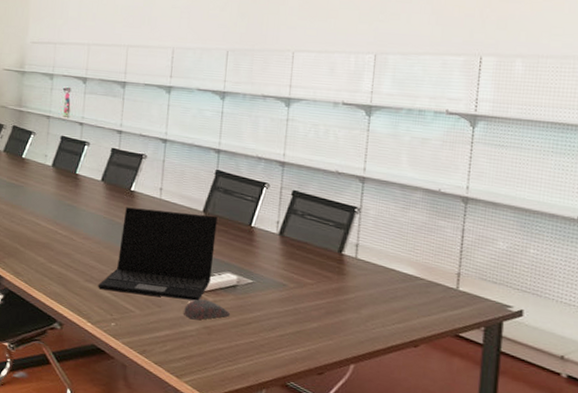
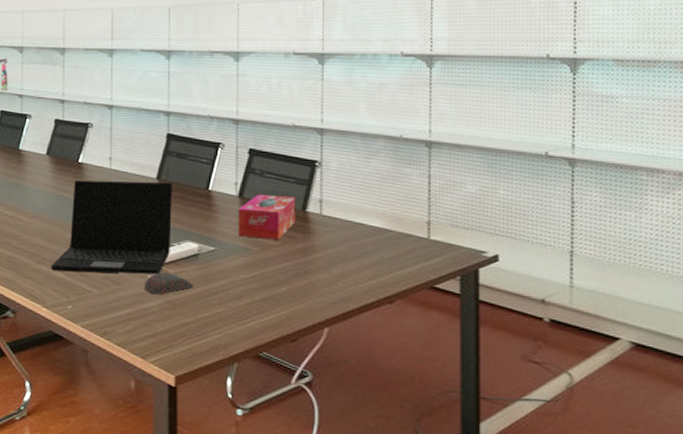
tissue box: none [275,234,333,278] -> present [238,194,296,240]

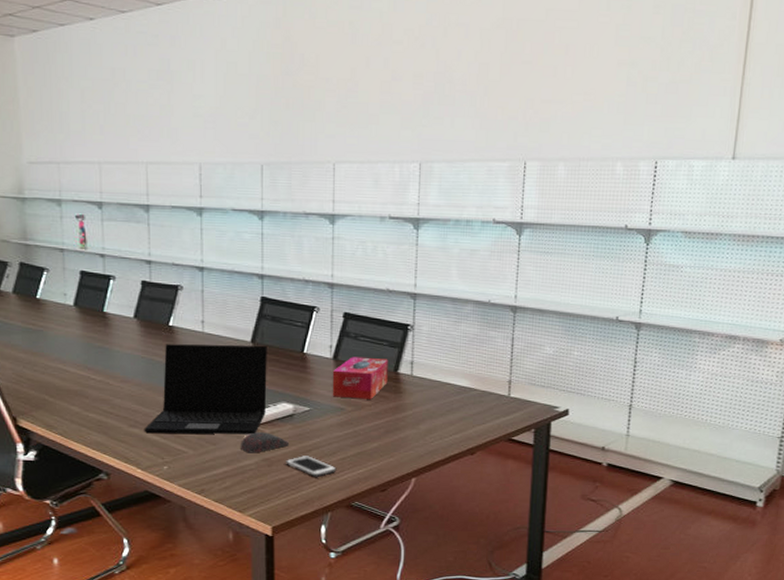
cell phone: none [190,299,243,323] -> present [286,456,337,477]

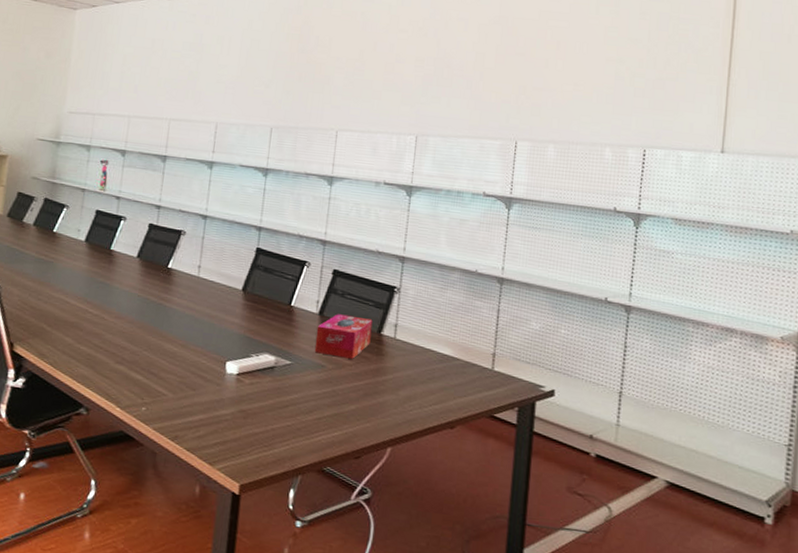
laptop: present [144,344,267,435] -> none [129,285,257,384]
computer mouse: present [241,432,290,453] -> none [219,381,268,403]
cell phone: present [286,456,337,477] -> none [261,410,312,436]

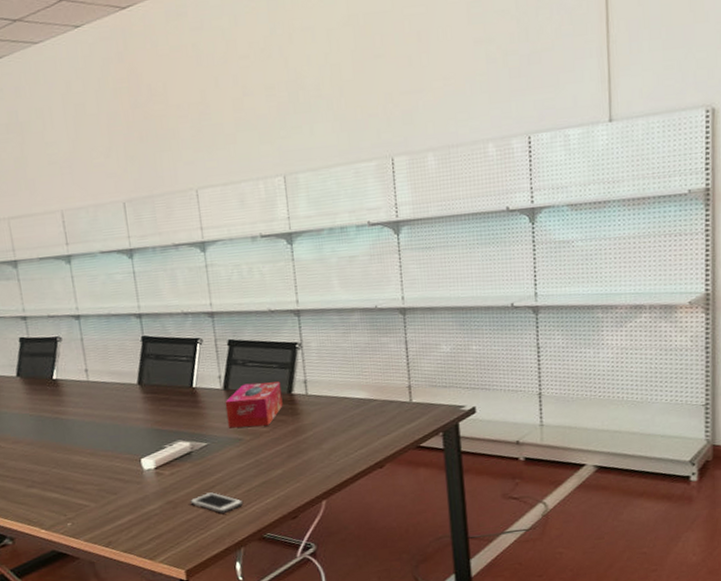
cell phone: none [261,410,312,436] -> present [190,492,244,513]

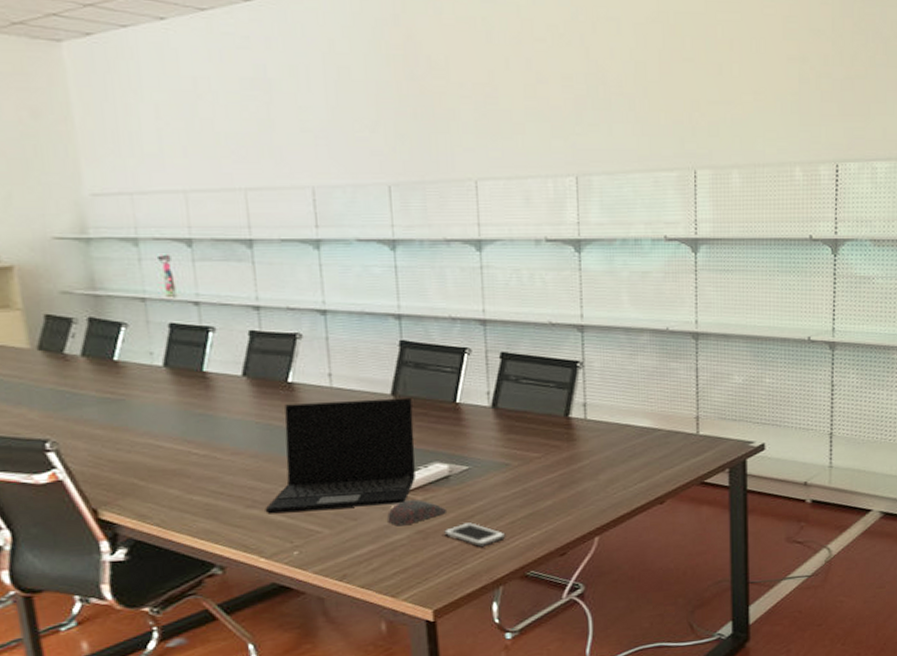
laptop: none [42,385,163,491] -> present [265,397,415,513]
computer mouse: none [142,474,192,498] -> present [387,499,448,526]
tissue box: present [225,381,283,429] -> none [492,402,558,452]

